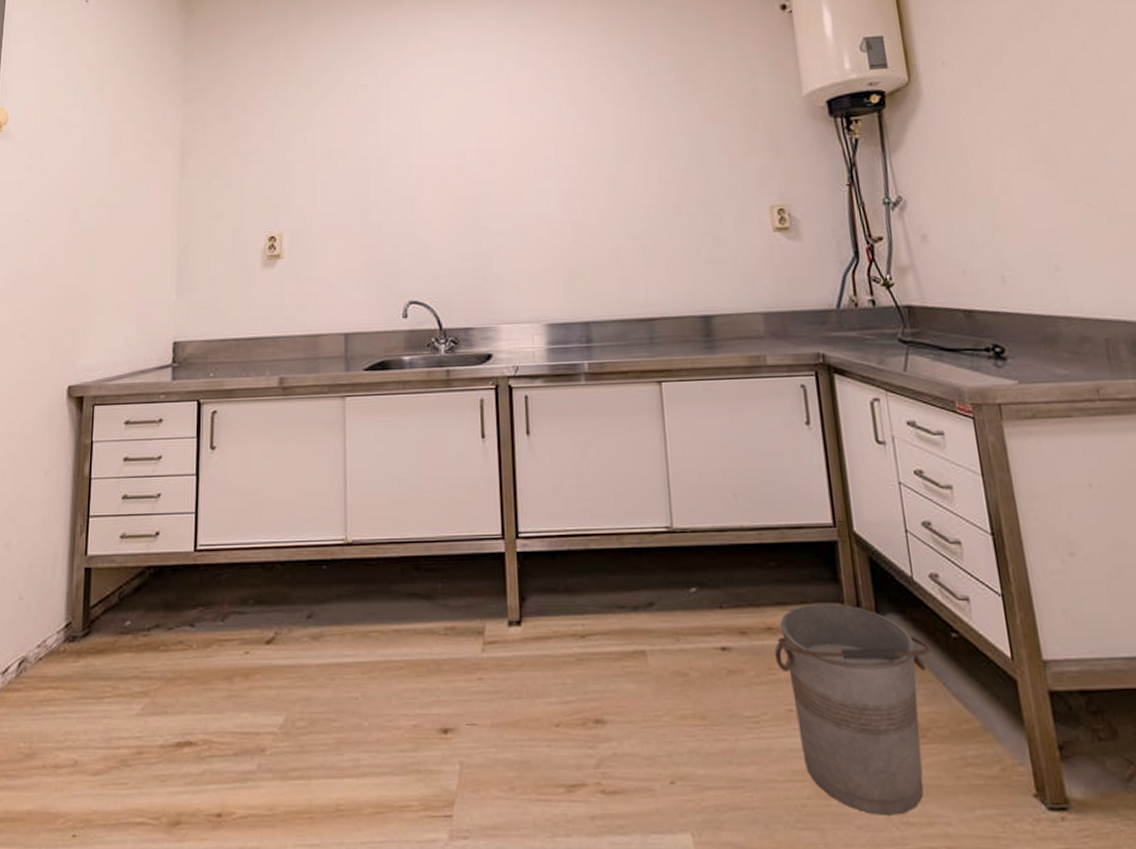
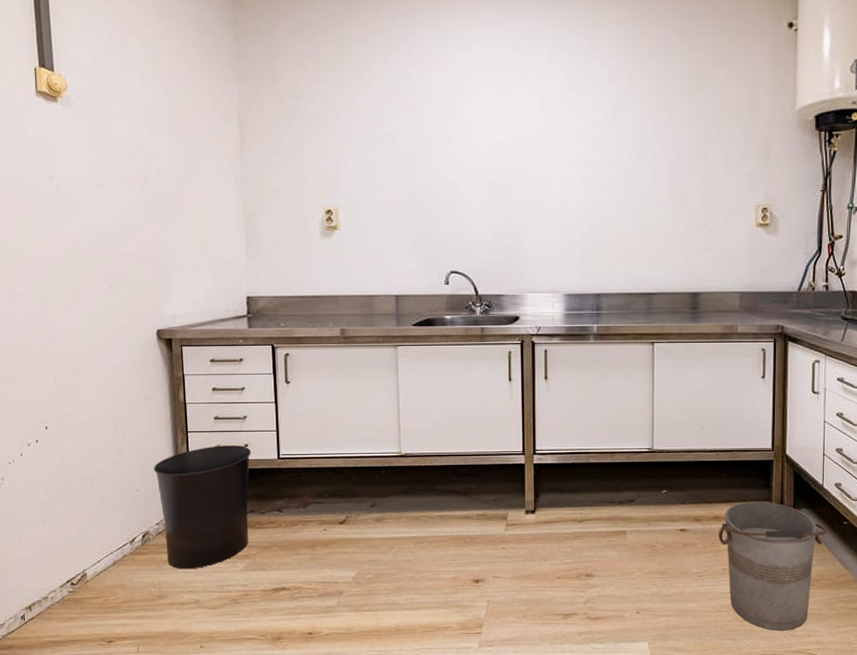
waste bin: none [43,534,162,713] -> present [154,445,251,569]

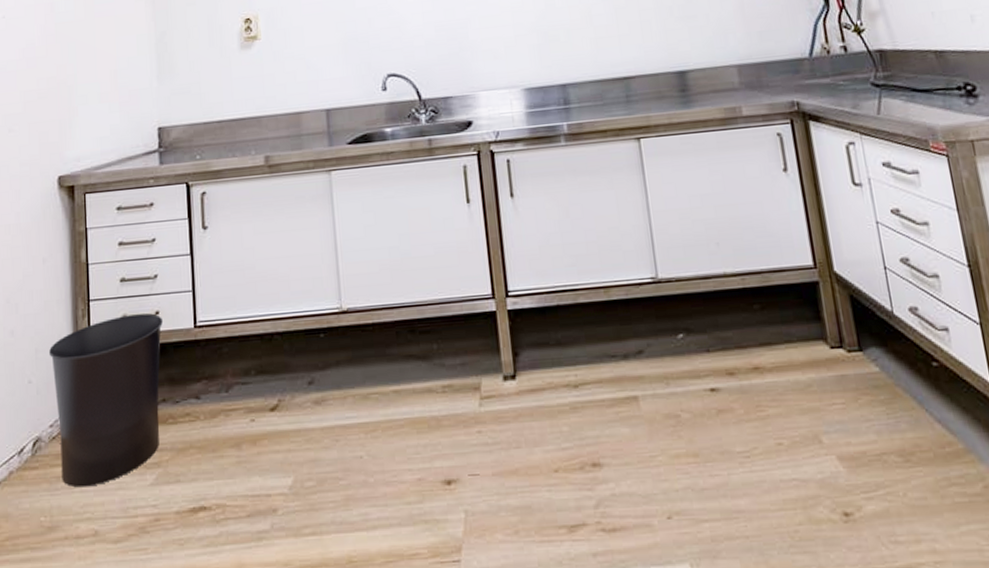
bucket: present [719,501,828,631] -> none [762,340,913,536]

